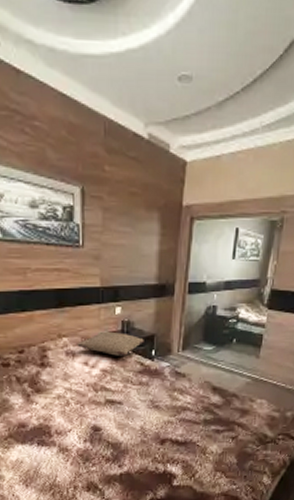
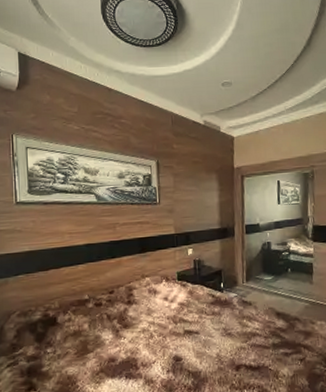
pillow: present [77,331,144,356] -> none [157,269,213,291]

